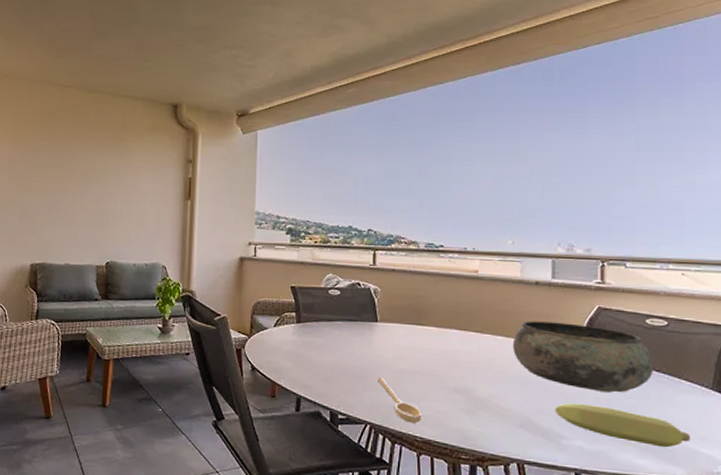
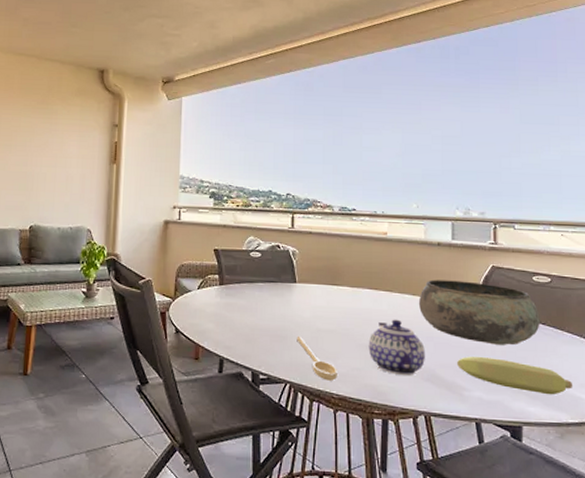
teapot: none [456,362,519,422] -> present [368,319,425,376]

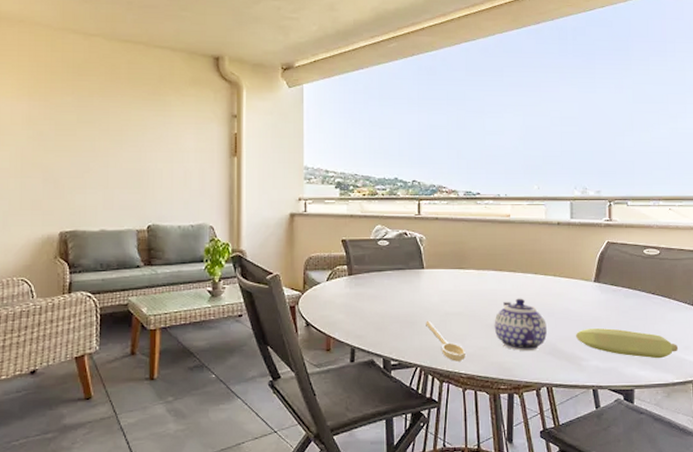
bowl: present [418,279,540,345] -> none [540,257,650,316]

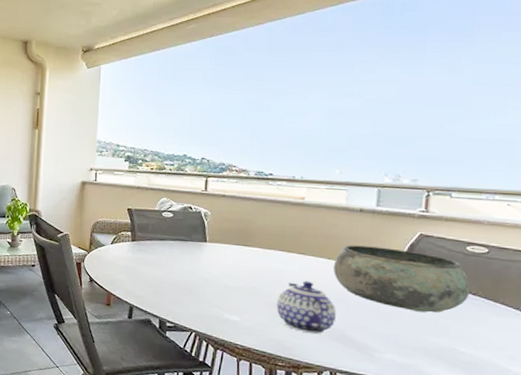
spoon: present [426,320,465,361] -> none [204,290,243,333]
bowl: none [540,257,650,316] -> present [333,245,471,313]
banana: present [576,328,678,359] -> none [370,320,500,364]

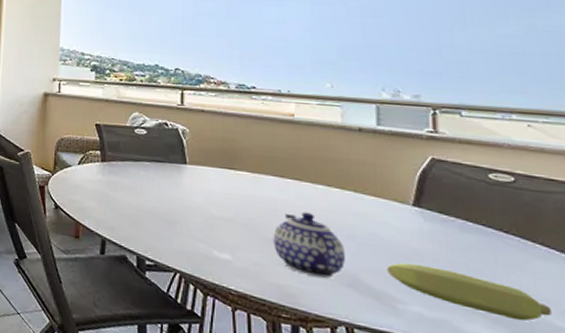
bowl: present [333,245,471,313] -> none [335,170,501,254]
banana: none [370,320,500,364] -> present [387,262,551,322]

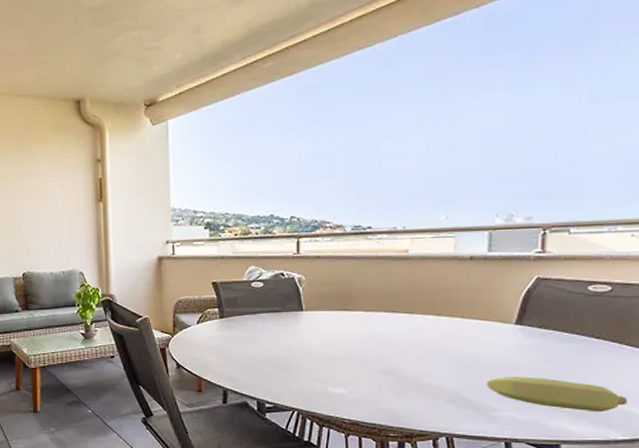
teapot: present [273,212,345,279] -> none [384,342,449,399]

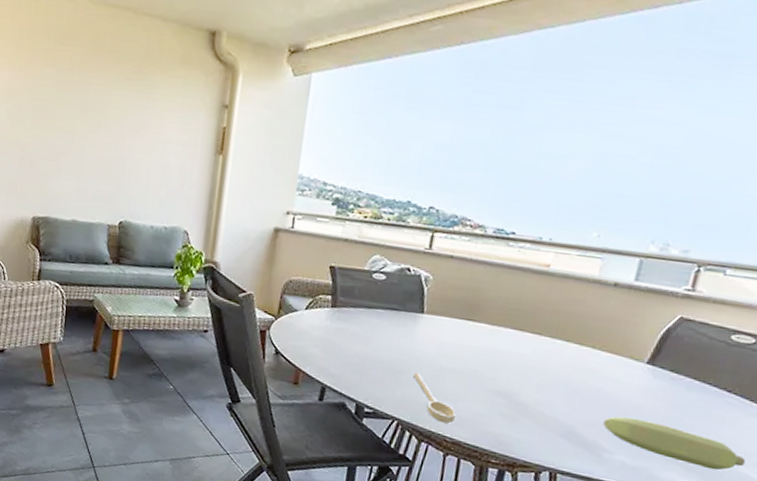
spoon: none [304,364,349,407] -> present [413,372,456,424]

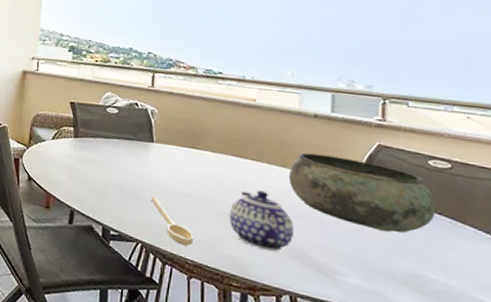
teapot: none [497,366,568,430] -> present [229,190,294,252]
bowl: none [571,326,728,411] -> present [288,153,436,233]
banana: present [603,416,745,471] -> none [331,239,473,295]

